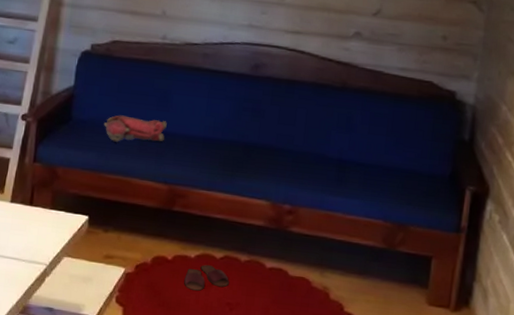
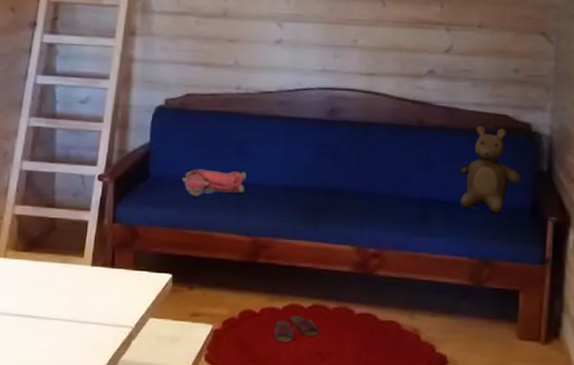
teddy bear: none [377,90,442,180] -> present [456,125,521,214]

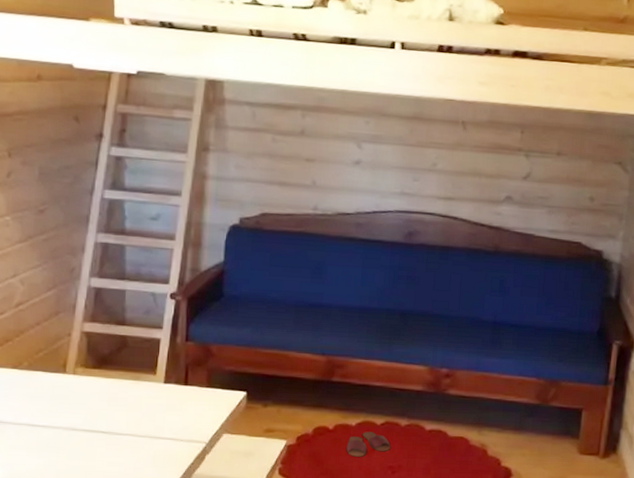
stuffed animal: present [182,169,246,197] -> none [257,289,322,316]
teddy bear: present [456,125,521,214] -> none [529,252,591,338]

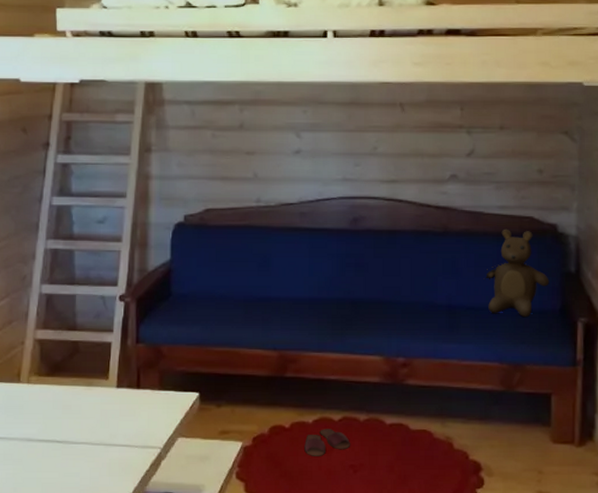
teddy bear: none [529,252,591,338] -> present [483,229,549,318]

